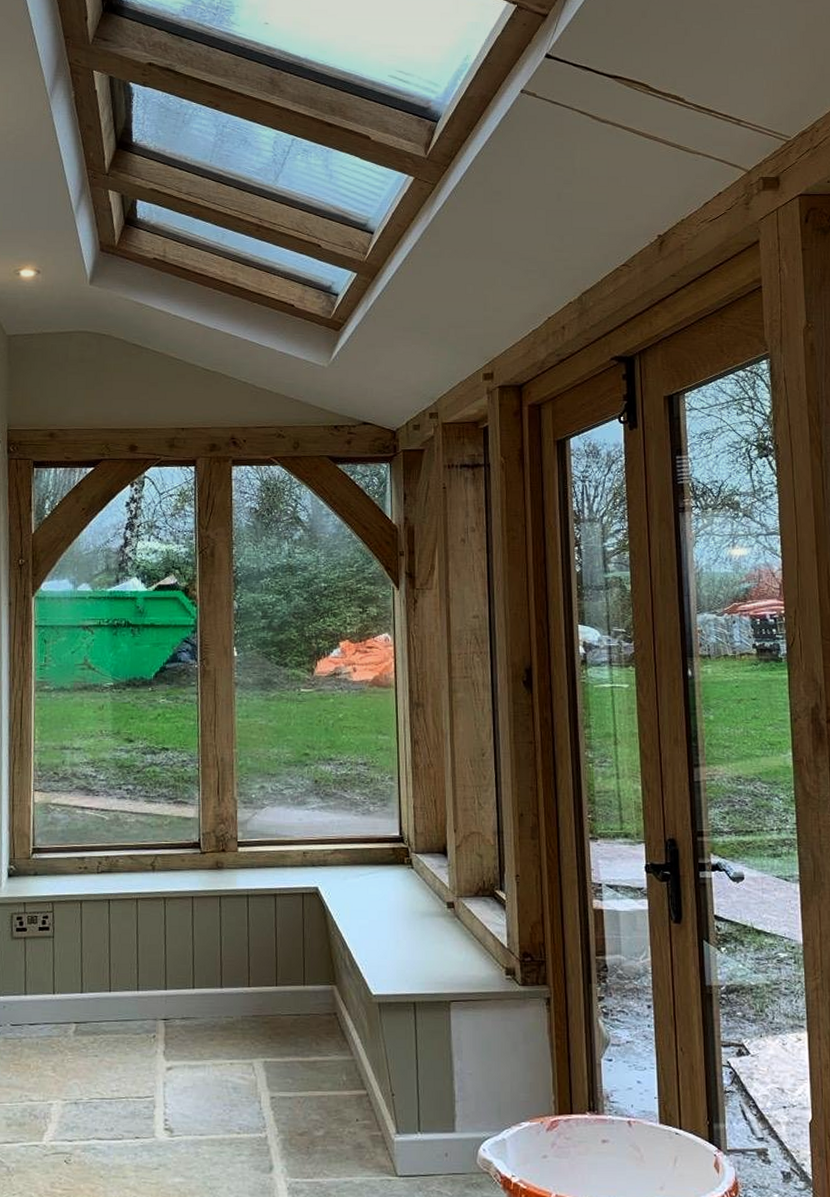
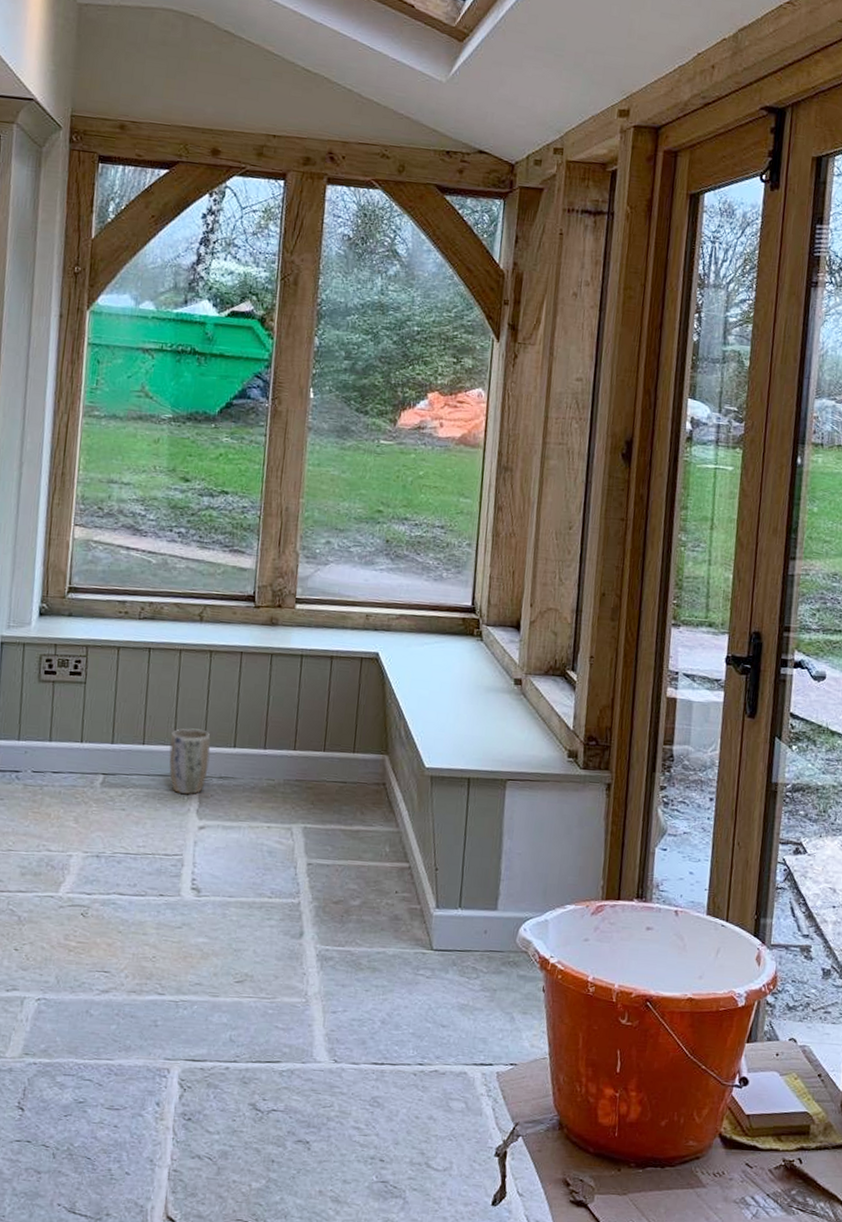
plant pot: none [133,973,172,1036] -> present [169,728,211,794]

